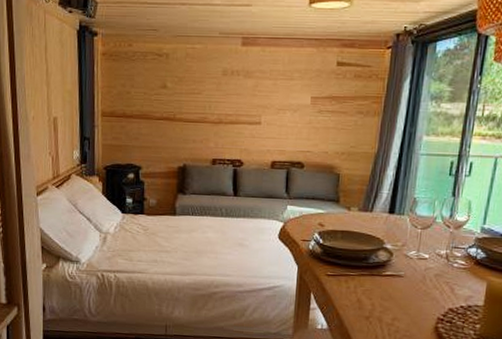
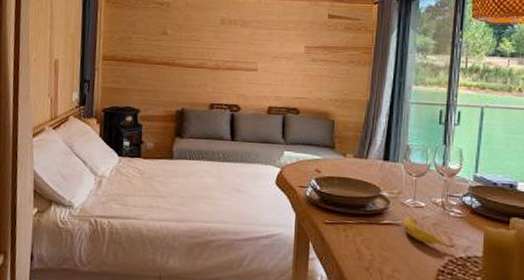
banana: none [404,267,458,298] -> present [402,215,456,248]

